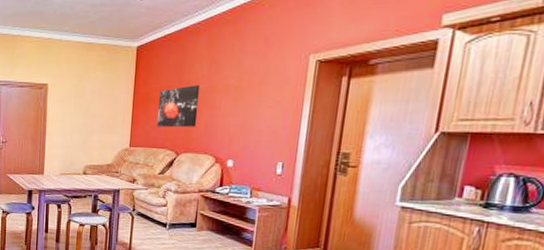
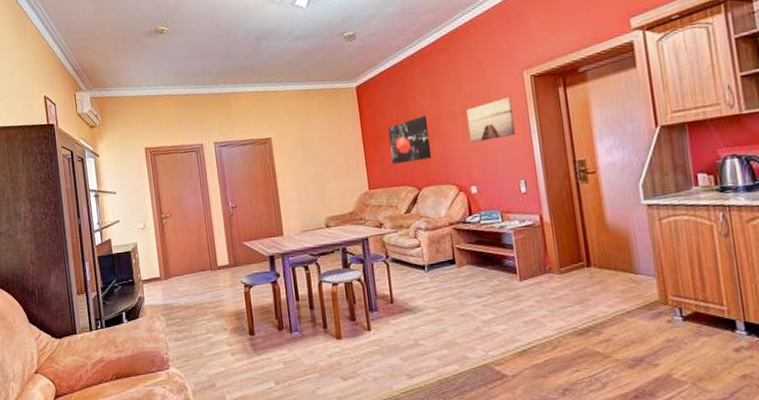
wall art: none [237,79,290,119] -> present [466,97,515,143]

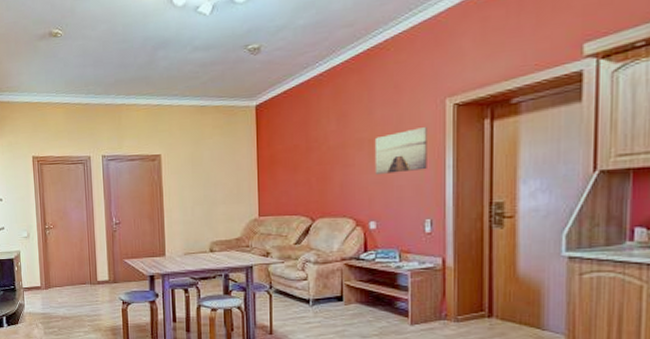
wall art: present [388,116,432,165] -> none [286,142,331,192]

